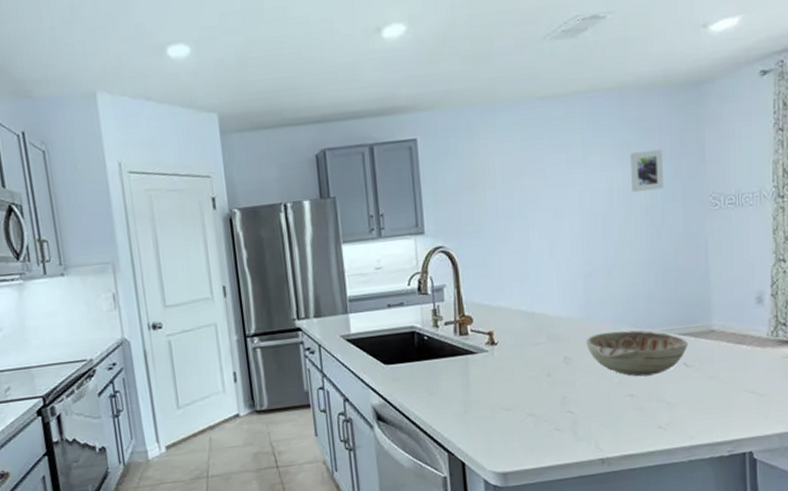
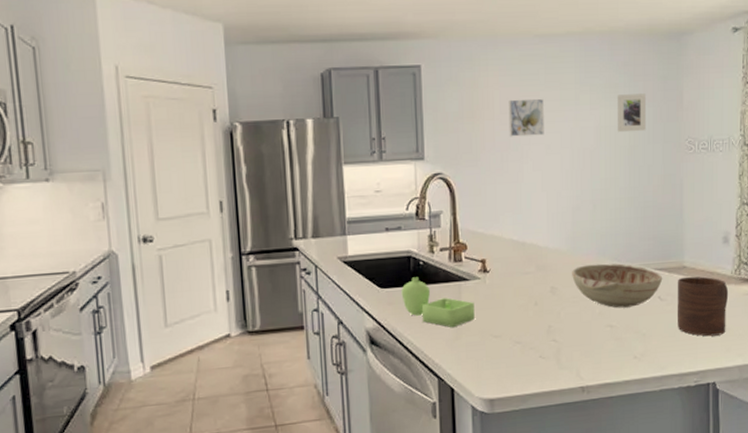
sugar bowl: none [406,352,484,402] -> present [401,277,475,328]
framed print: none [511,163,551,205] -> present [508,98,544,137]
cup: none [706,340,765,404] -> present [678,276,729,337]

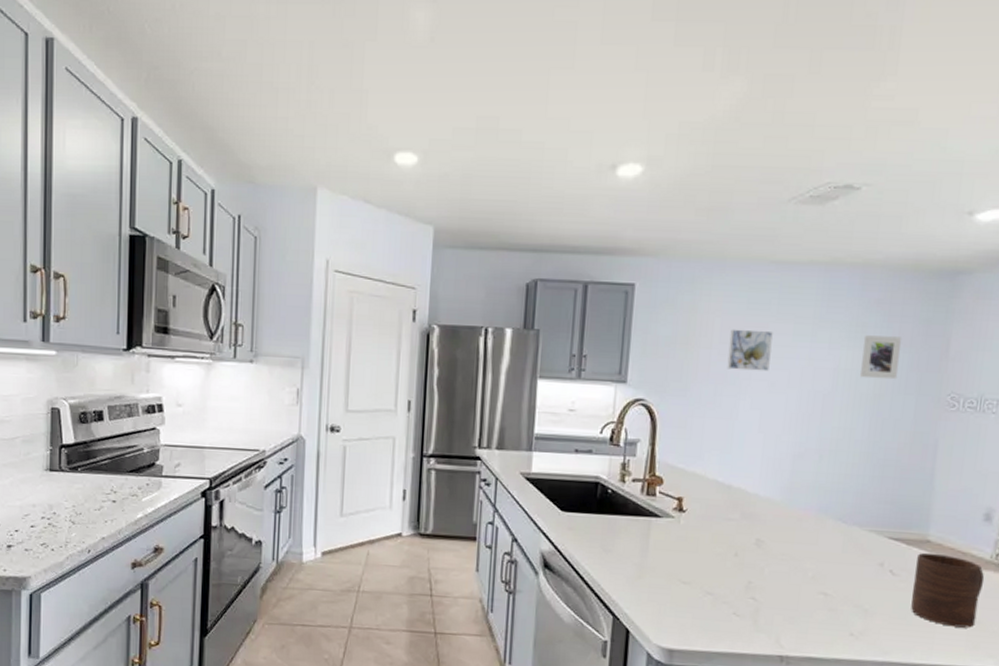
sugar bowl: present [401,277,475,328] -> none [583,505,664,566]
decorative bowl: present [572,263,663,308] -> none [783,520,898,577]

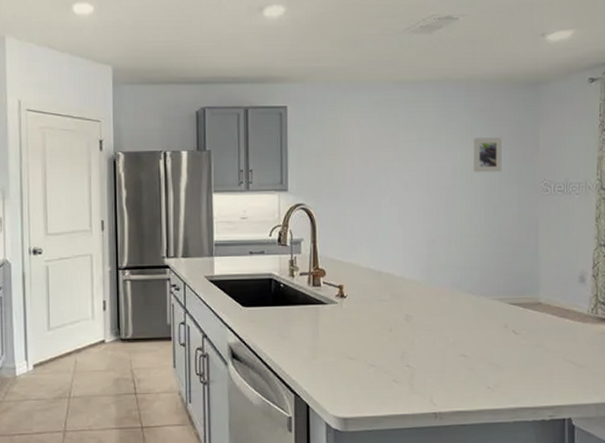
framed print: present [727,329,773,372] -> none [368,139,402,173]
cup: present [911,552,985,628] -> none [532,312,585,372]

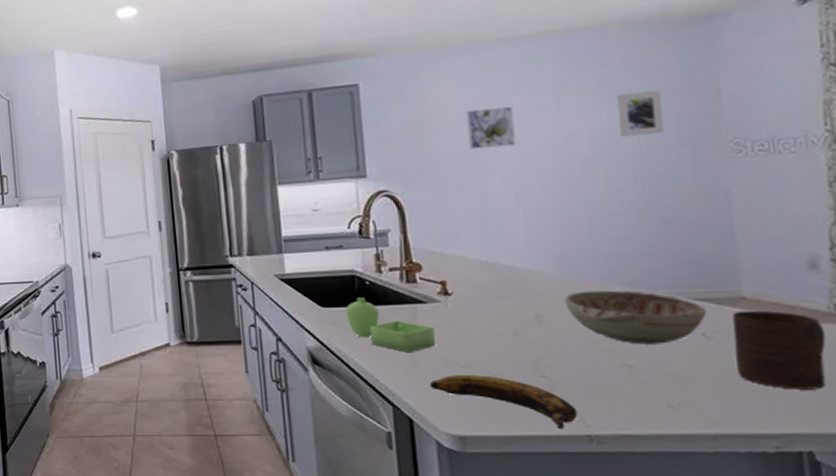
sugar bowl: none [262,298,331,348] -> present [345,297,436,353]
banana: none [324,365,429,408] -> present [429,374,578,429]
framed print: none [368,139,402,173] -> present [466,106,516,150]
decorative bowl: none [427,295,518,339] -> present [564,290,707,345]
cup: none [532,312,585,372] -> present [733,310,826,390]

